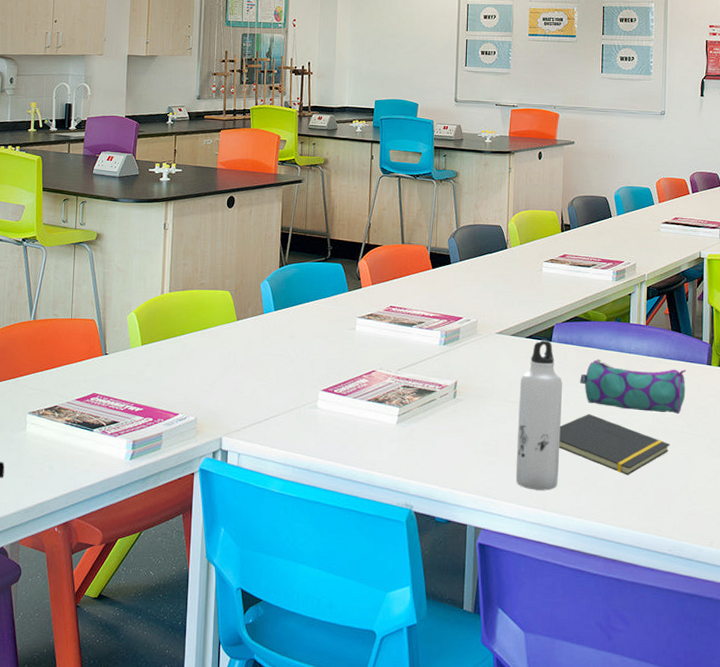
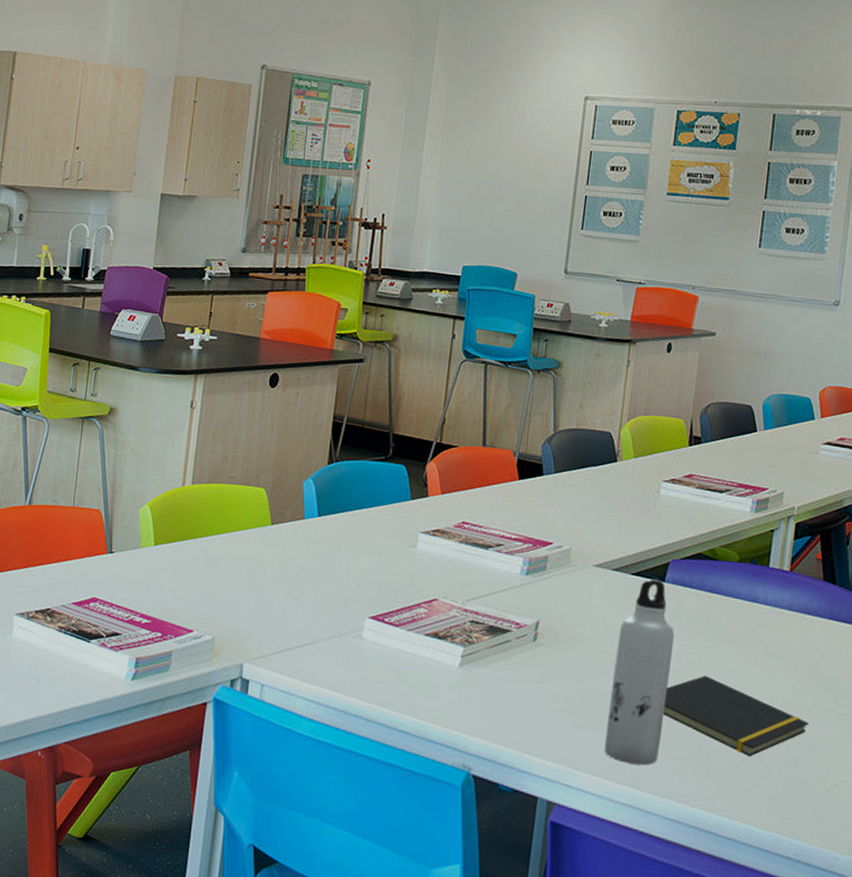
pencil case: present [580,359,686,414] -> none [697,608,839,686]

